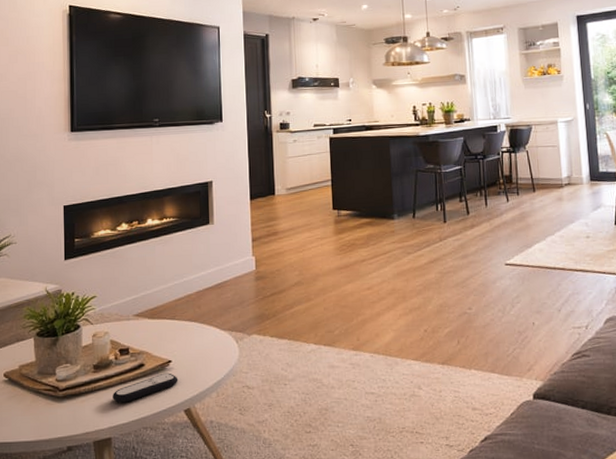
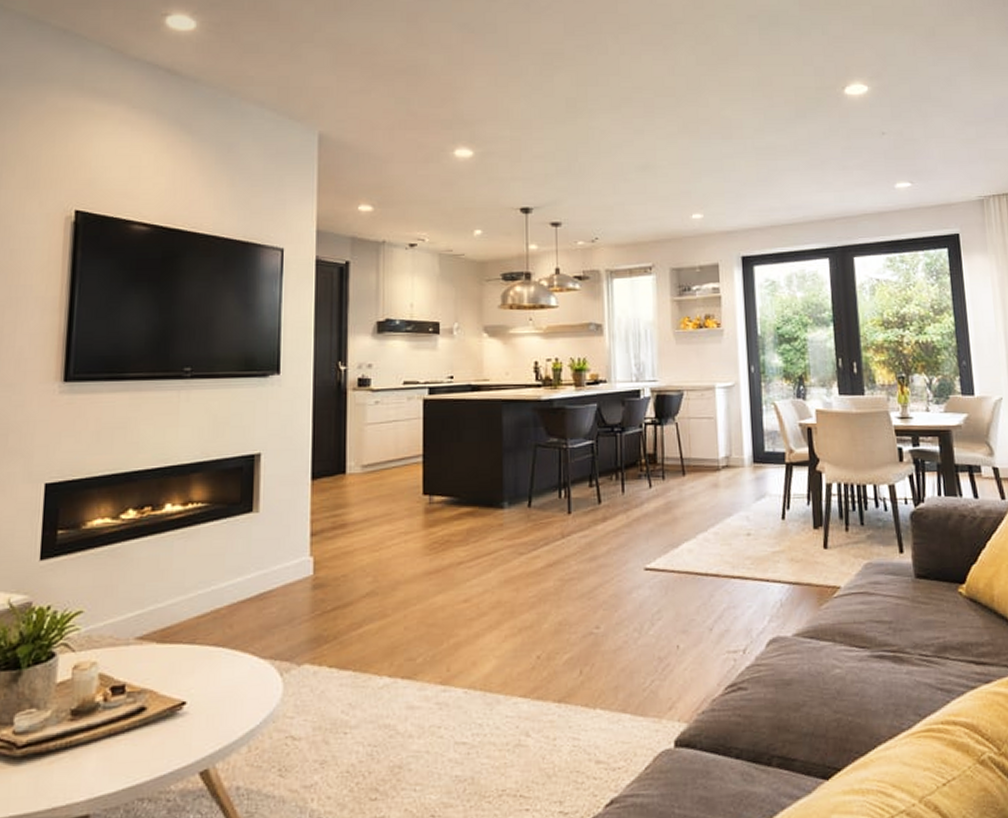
remote control: present [113,373,178,403] -> none [96,719,194,764]

